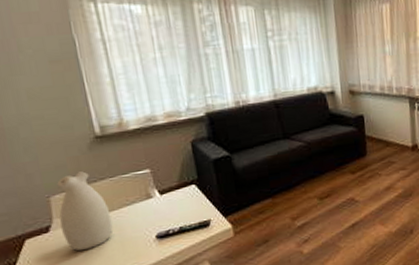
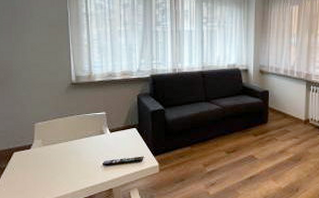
vase: present [57,171,114,251] -> none [39,108,74,167]

